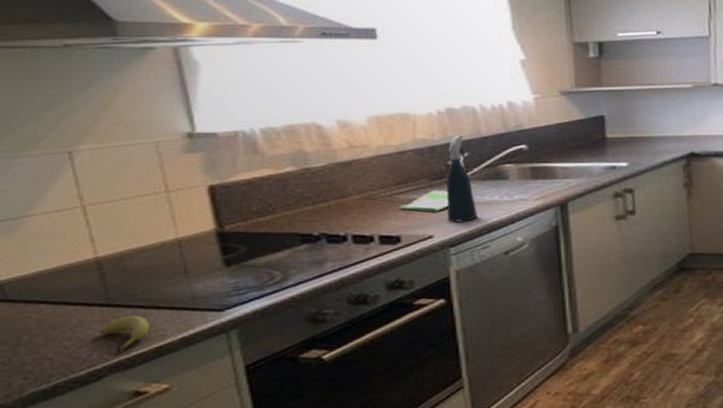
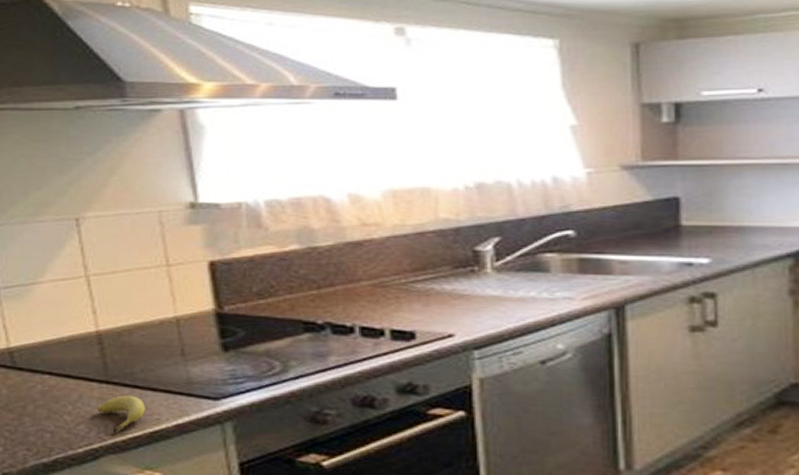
dish towel: present [399,190,449,213] -> none [415,280,474,306]
spray bottle: present [445,135,478,222] -> none [471,215,509,321]

